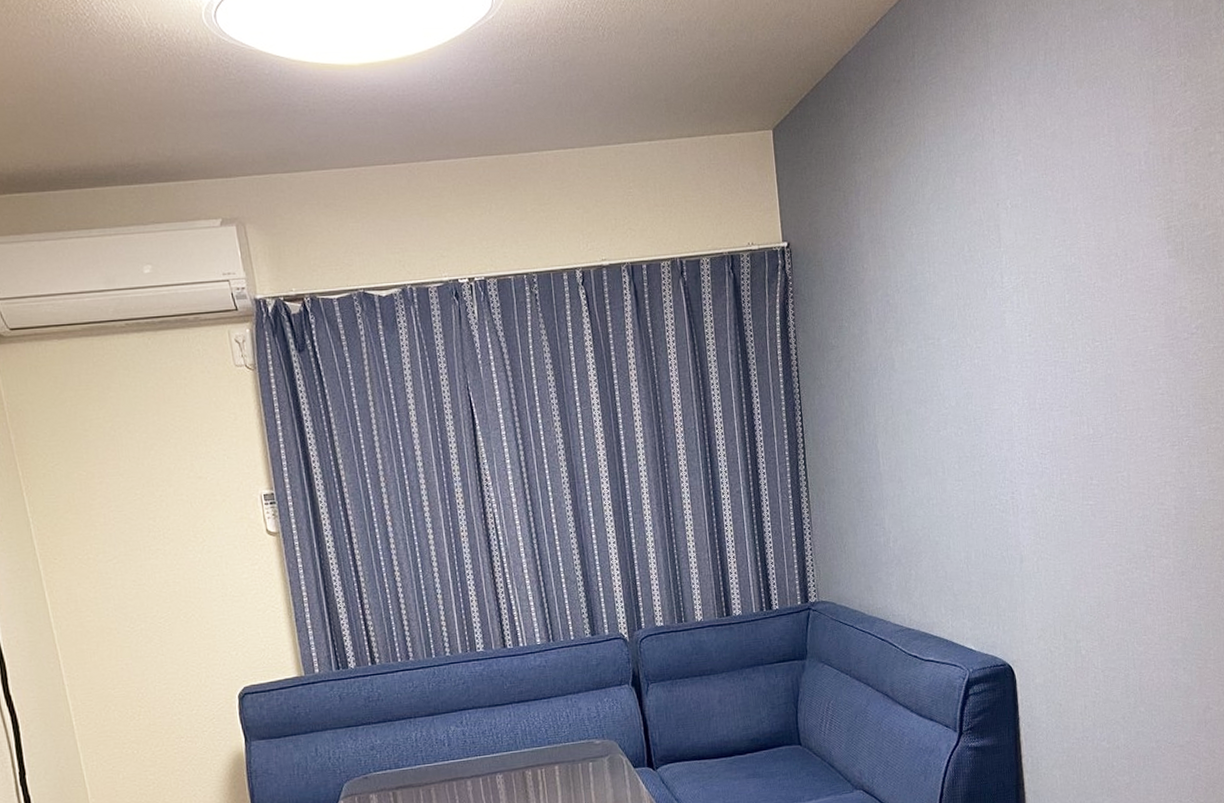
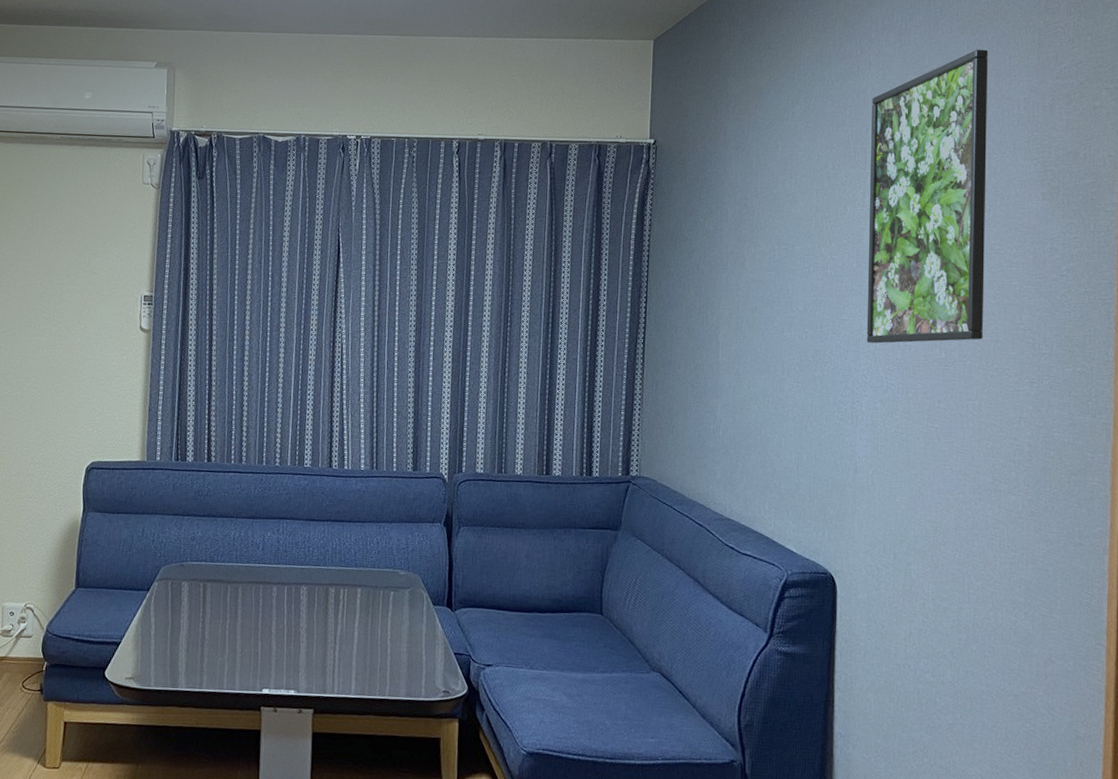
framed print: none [999,103,1126,430] -> present [866,49,989,344]

